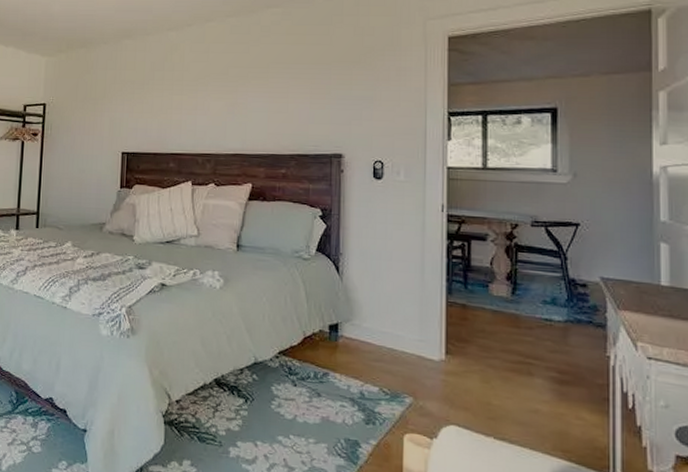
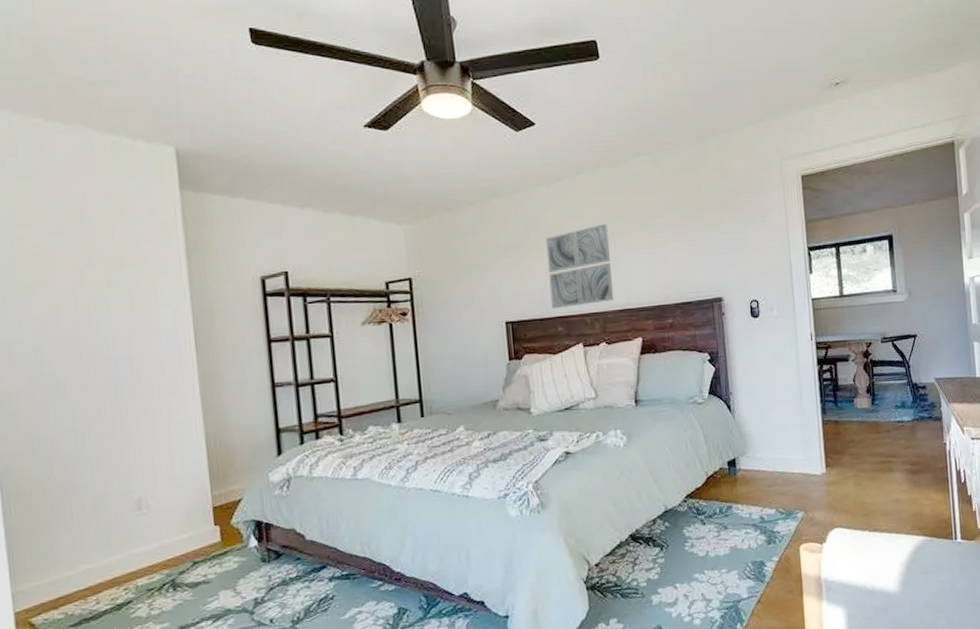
wall art: none [166,70,231,146] -> present [545,224,614,309]

